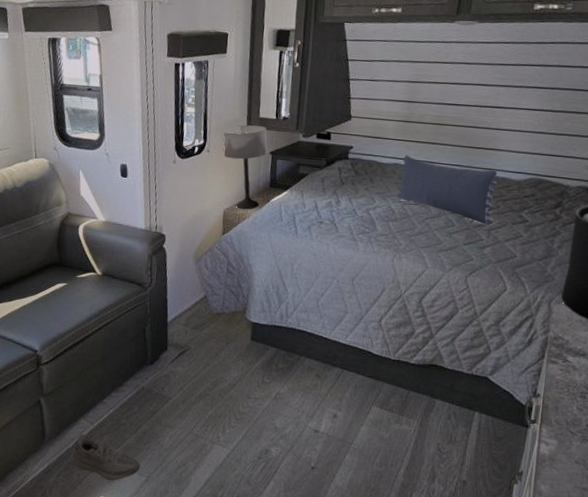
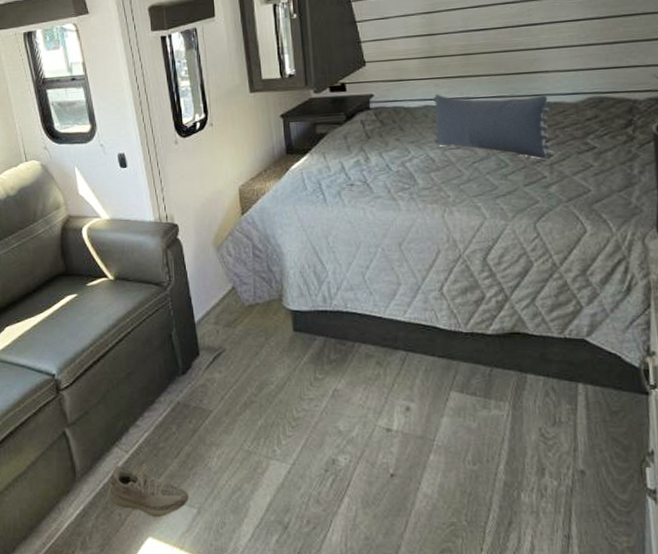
table lamp: present [222,124,268,210] -> none [223,87,278,183]

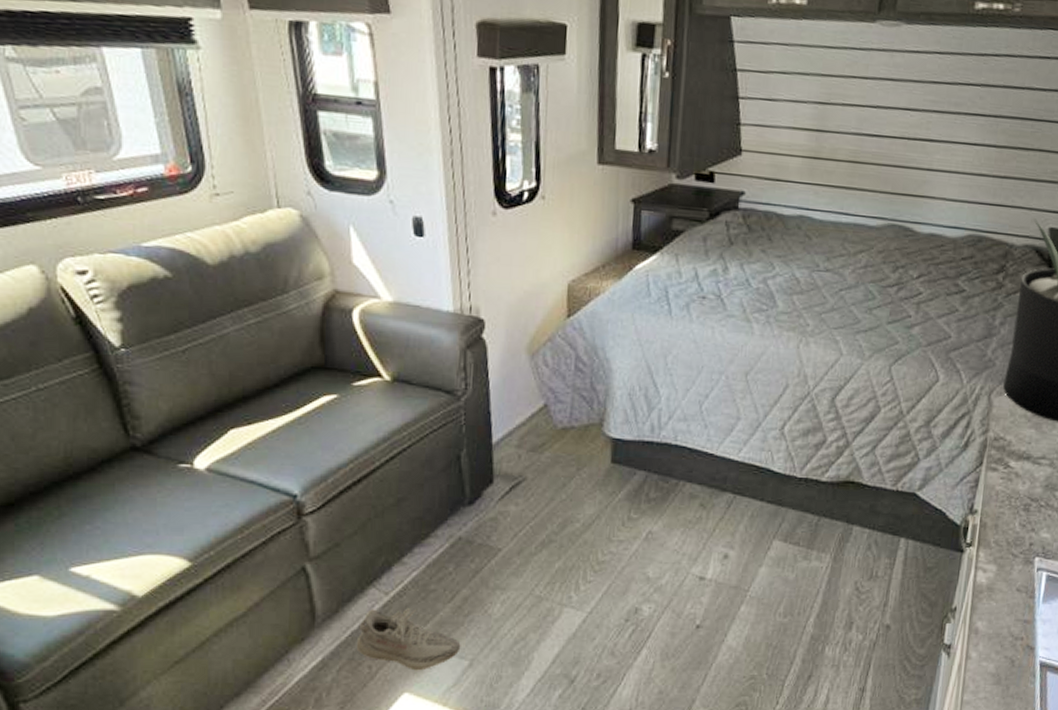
pillow: present [432,94,554,159] -> none [803,203,934,296]

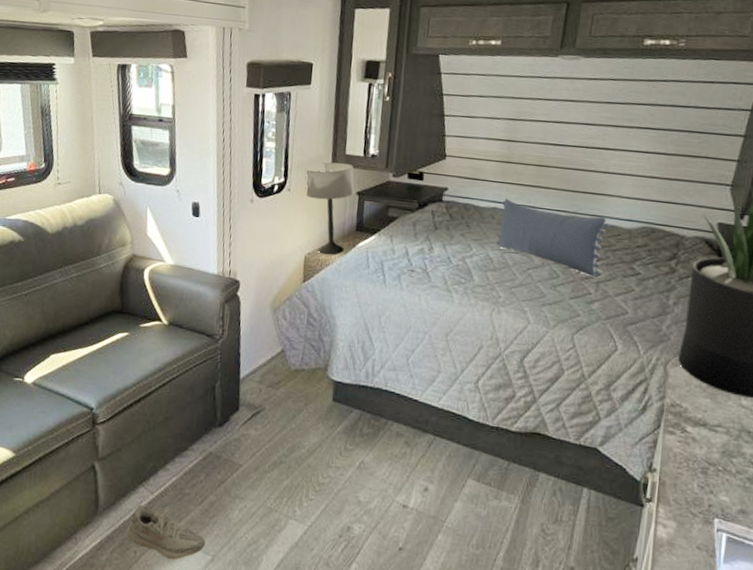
table lamp: none [563,160,629,282] -> present [305,162,355,255]
pillow: none [803,203,934,296] -> present [496,198,611,276]

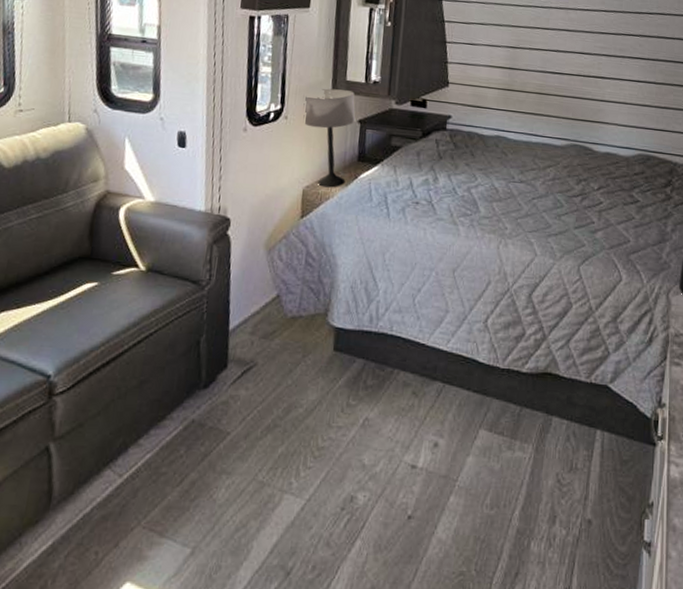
athletic shoe: present [126,504,206,560] -> none [86,491,185,558]
pillow: present [496,198,611,276] -> none [500,126,610,205]

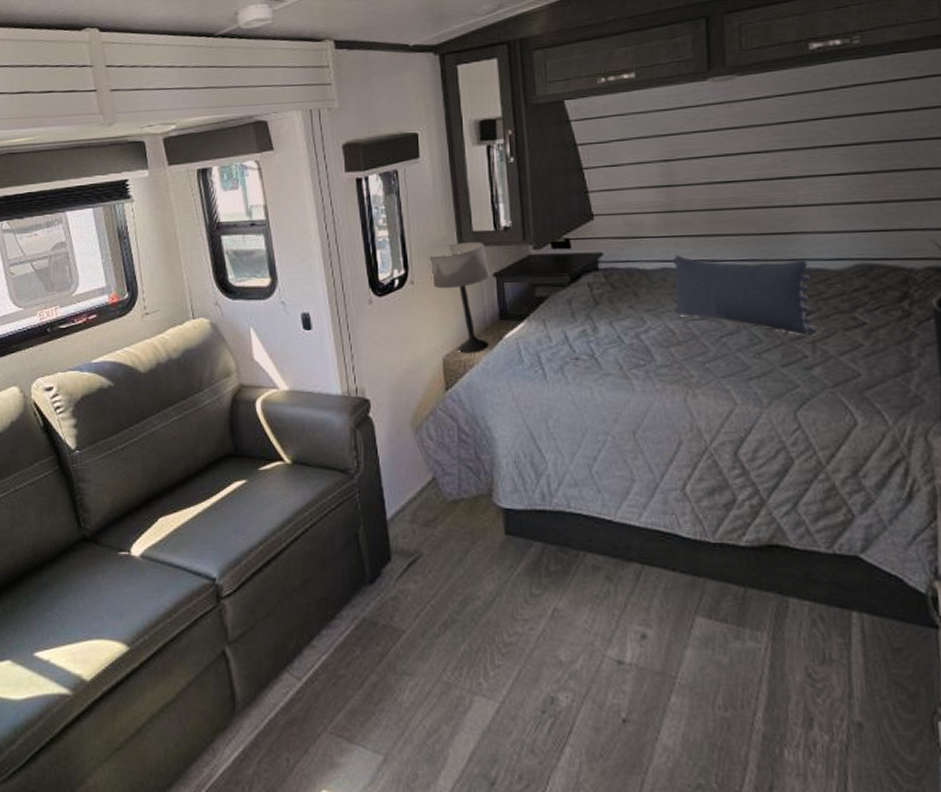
pillow: none [500,126,610,205] -> present [671,254,815,335]

